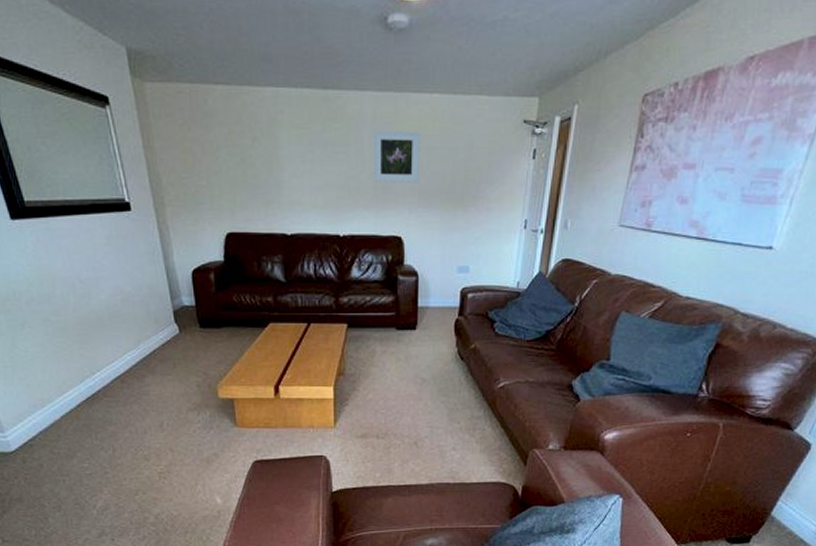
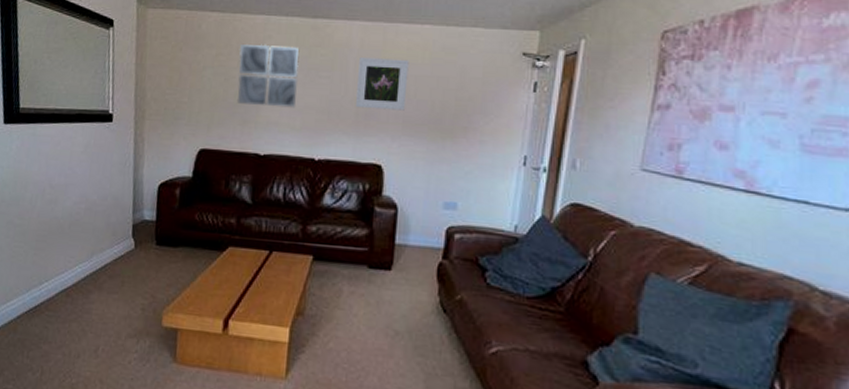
wall art: none [251,119,316,186] -> present [236,44,300,108]

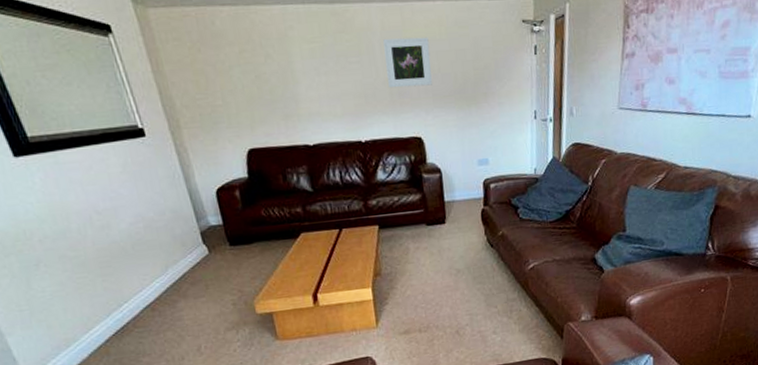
wall art: present [236,44,300,108] -> none [262,35,332,99]

